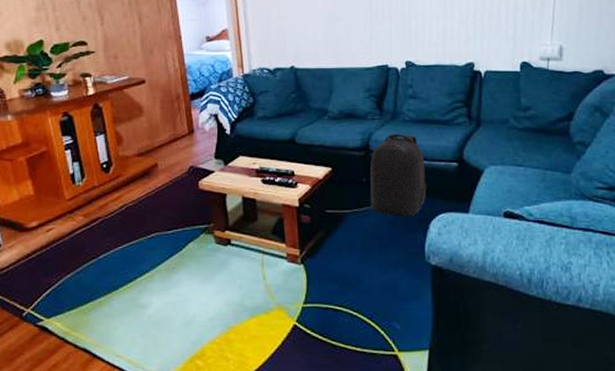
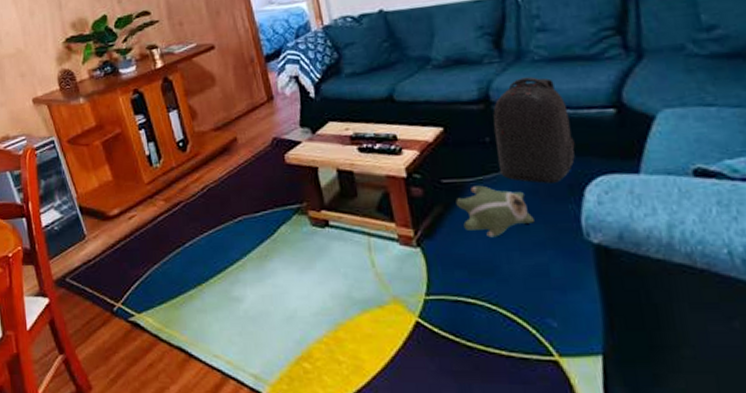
plush toy: none [335,216,392,258] -> present [455,185,534,238]

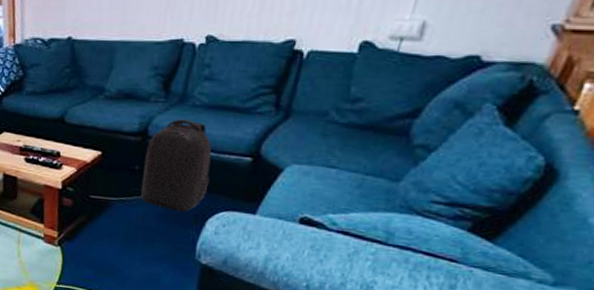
plush toy: present [455,185,534,238] -> none [98,204,159,248]

